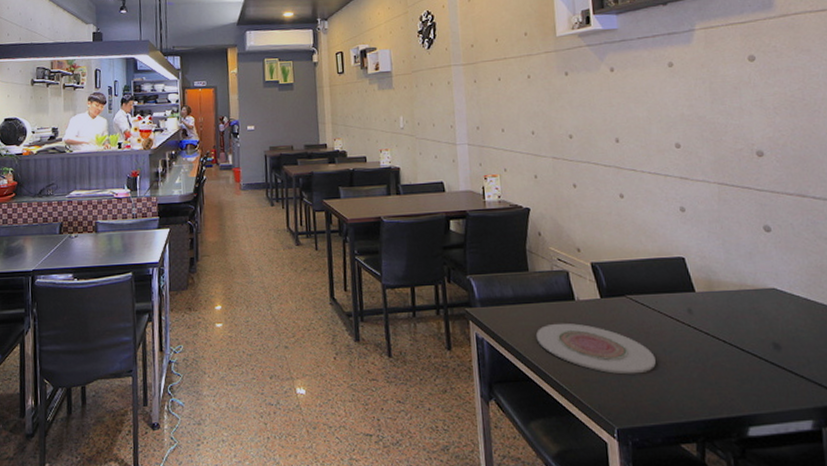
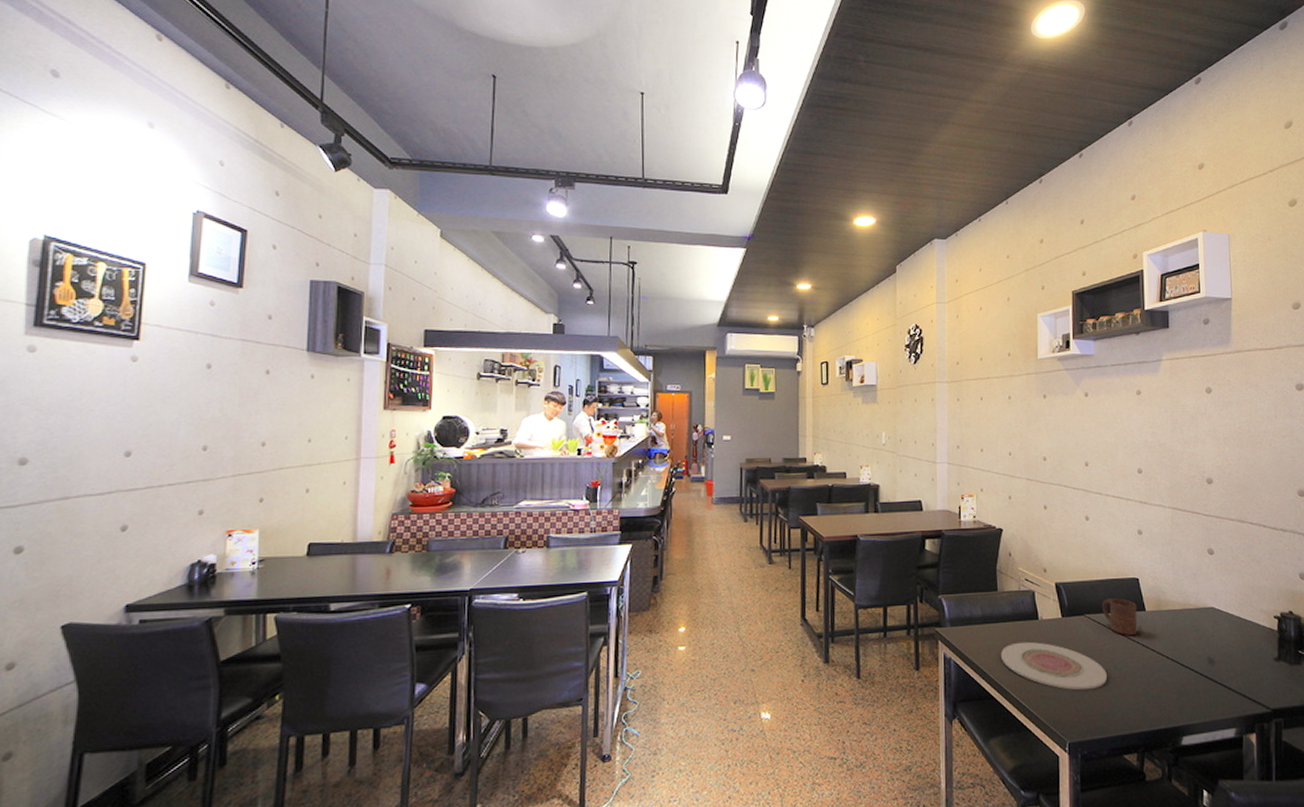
cup: none [644,278,687,318] -> present [1101,598,1138,636]

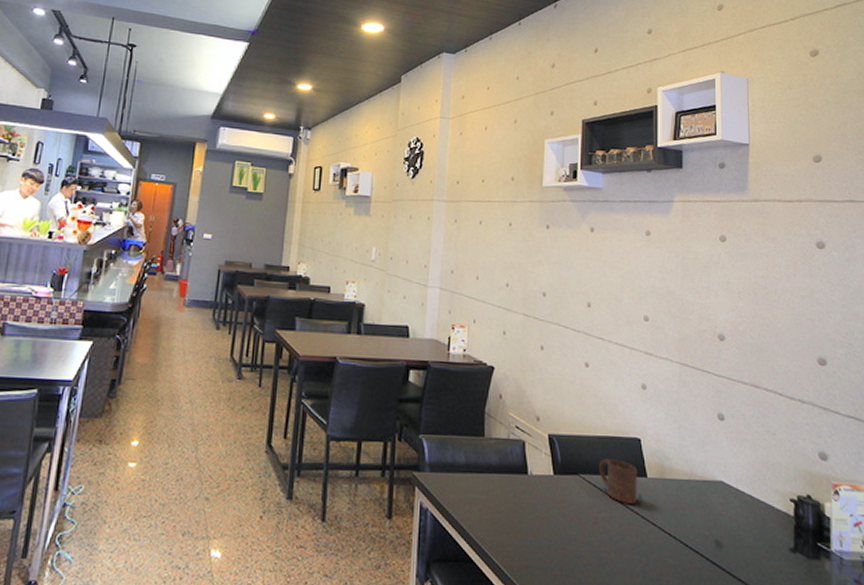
plate: present [1001,641,1107,691] -> none [484,498,601,564]

